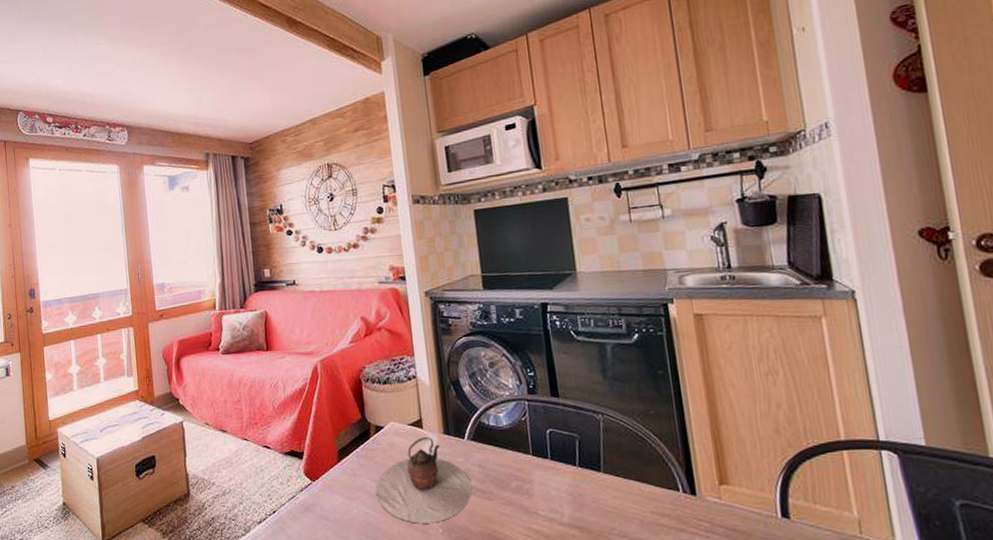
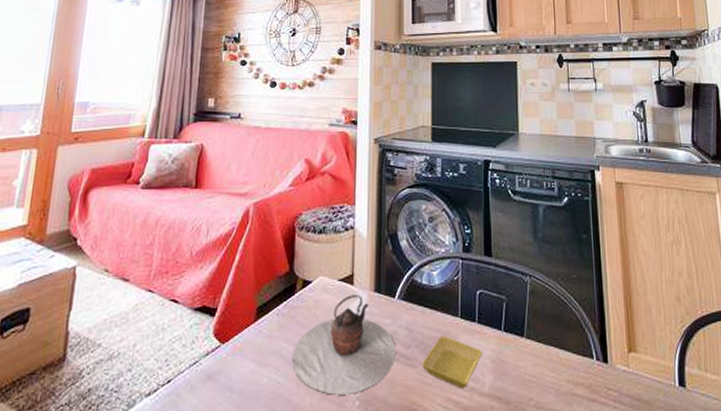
saucer: none [498,472,559,519] -> present [422,335,482,389]

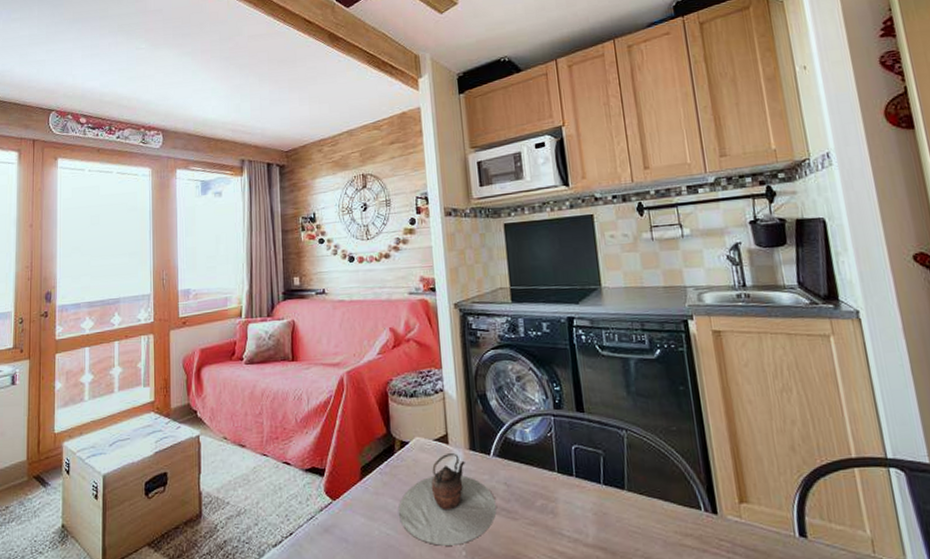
saucer: present [422,335,482,389] -> none [523,490,583,540]

